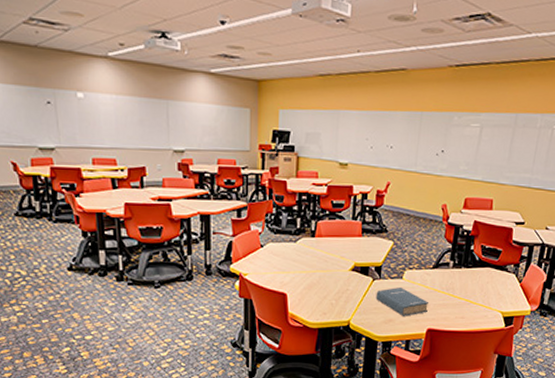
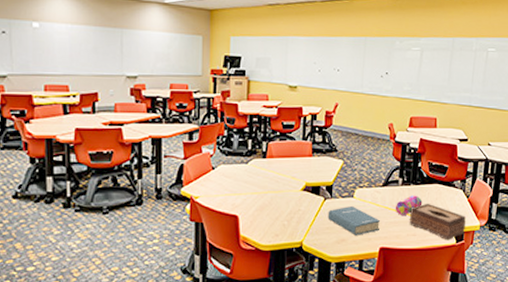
pencil case: none [444,278,473,299] -> present [395,195,423,216]
tissue box: none [459,286,517,324] -> present [410,203,466,241]

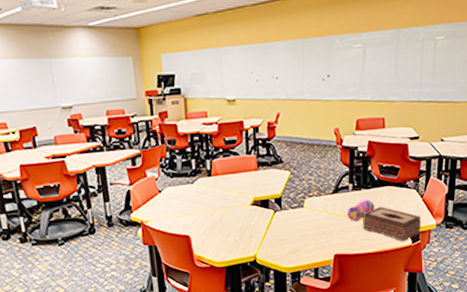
hardback book: present [327,206,381,235] -> none [279,216,333,245]

